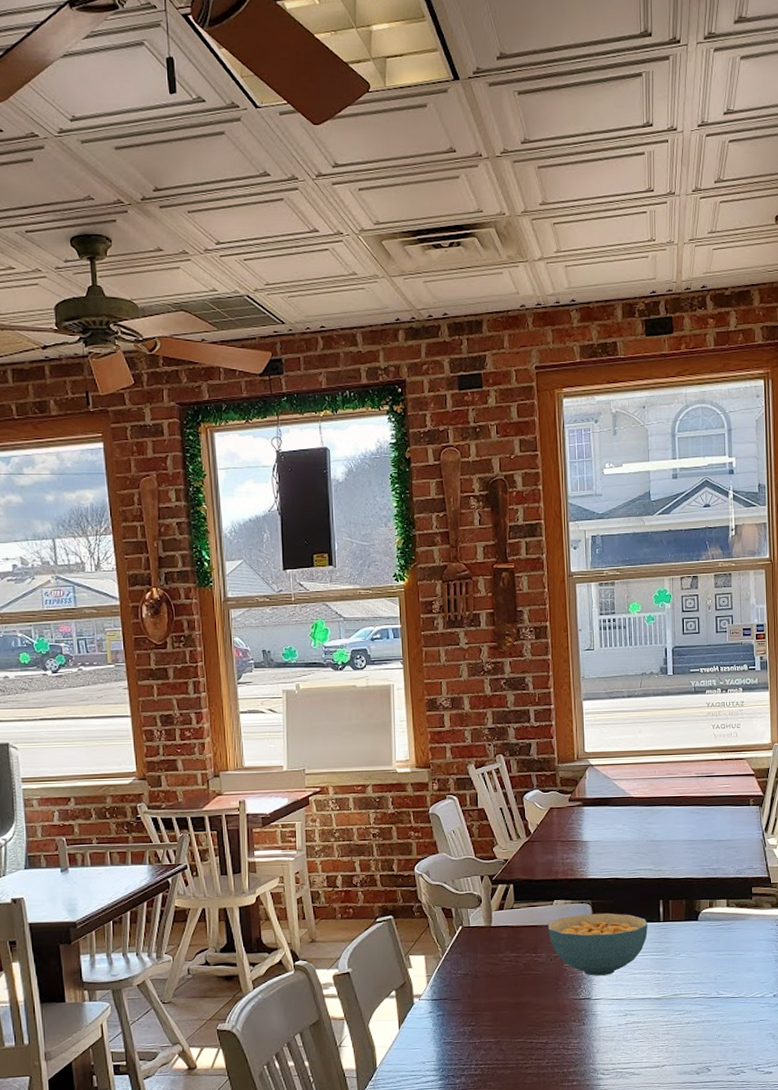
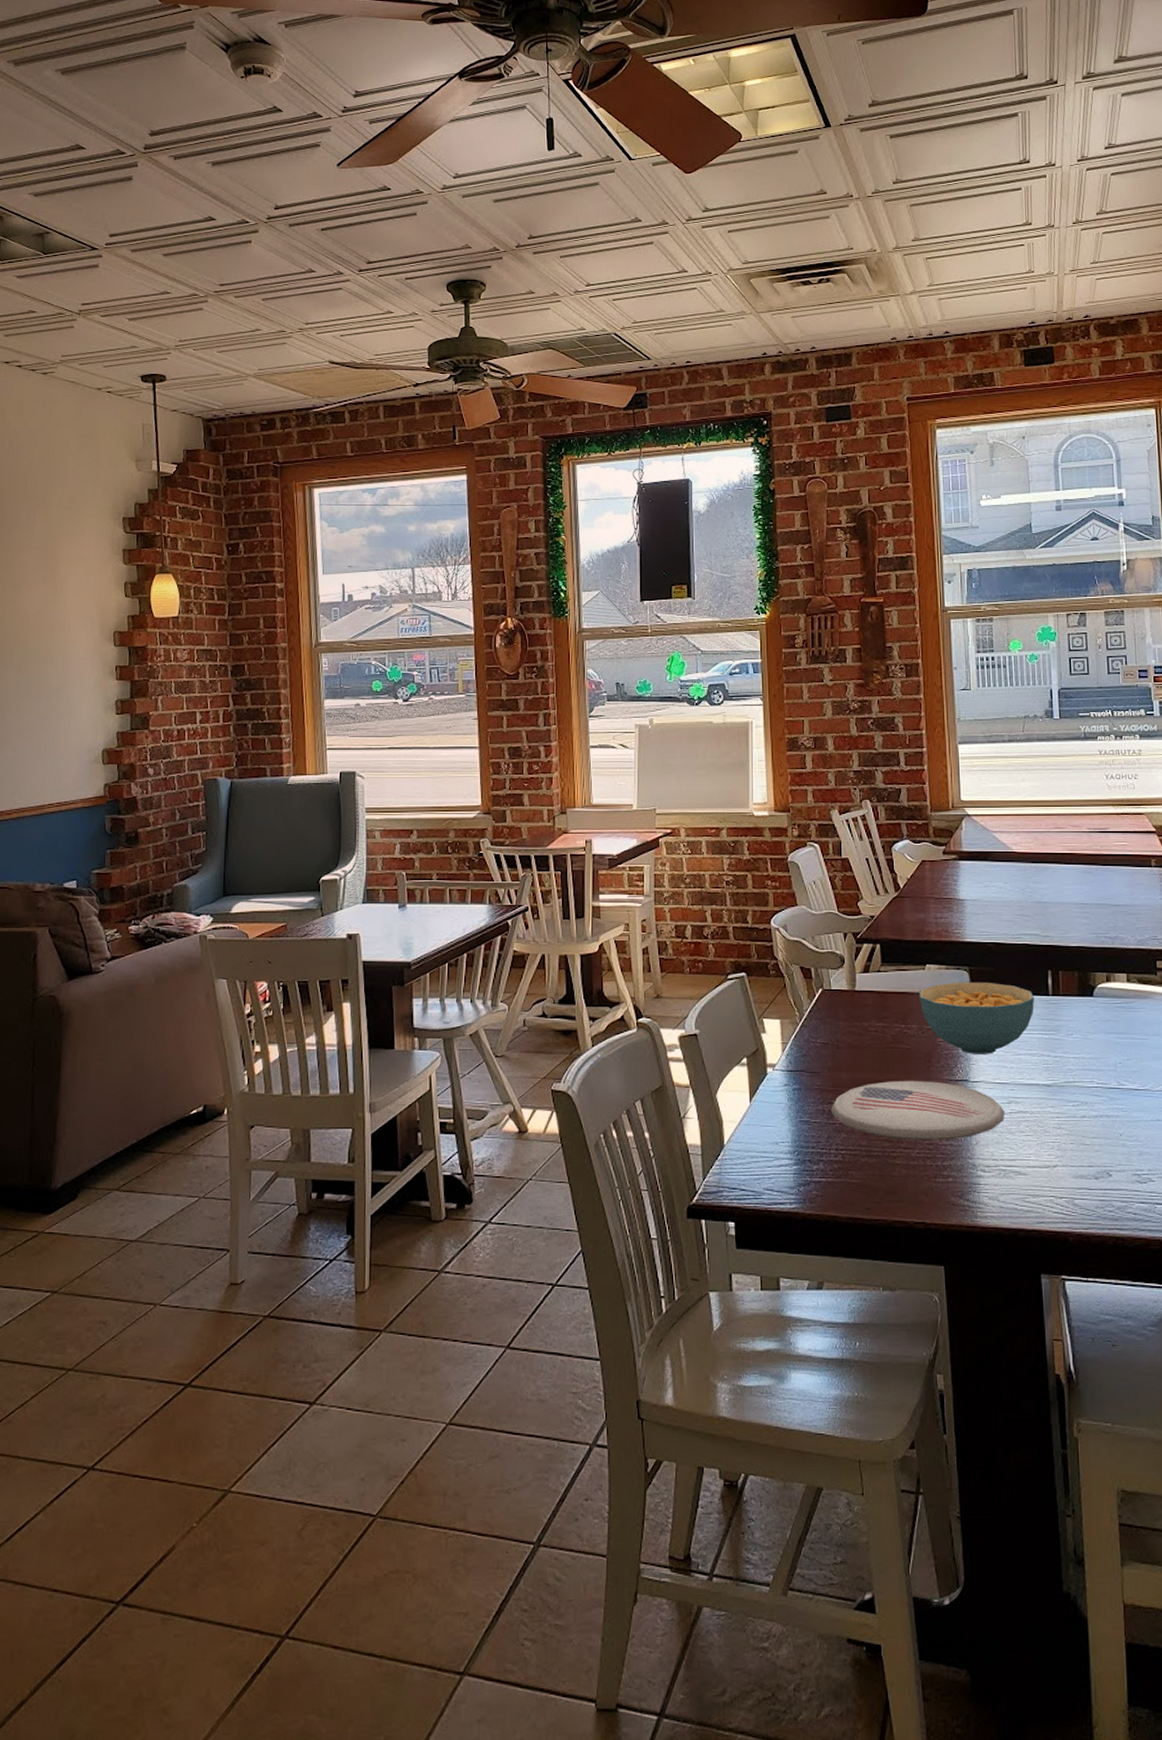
plate: none [471,1001,621,1053] -> present [830,1080,1004,1140]

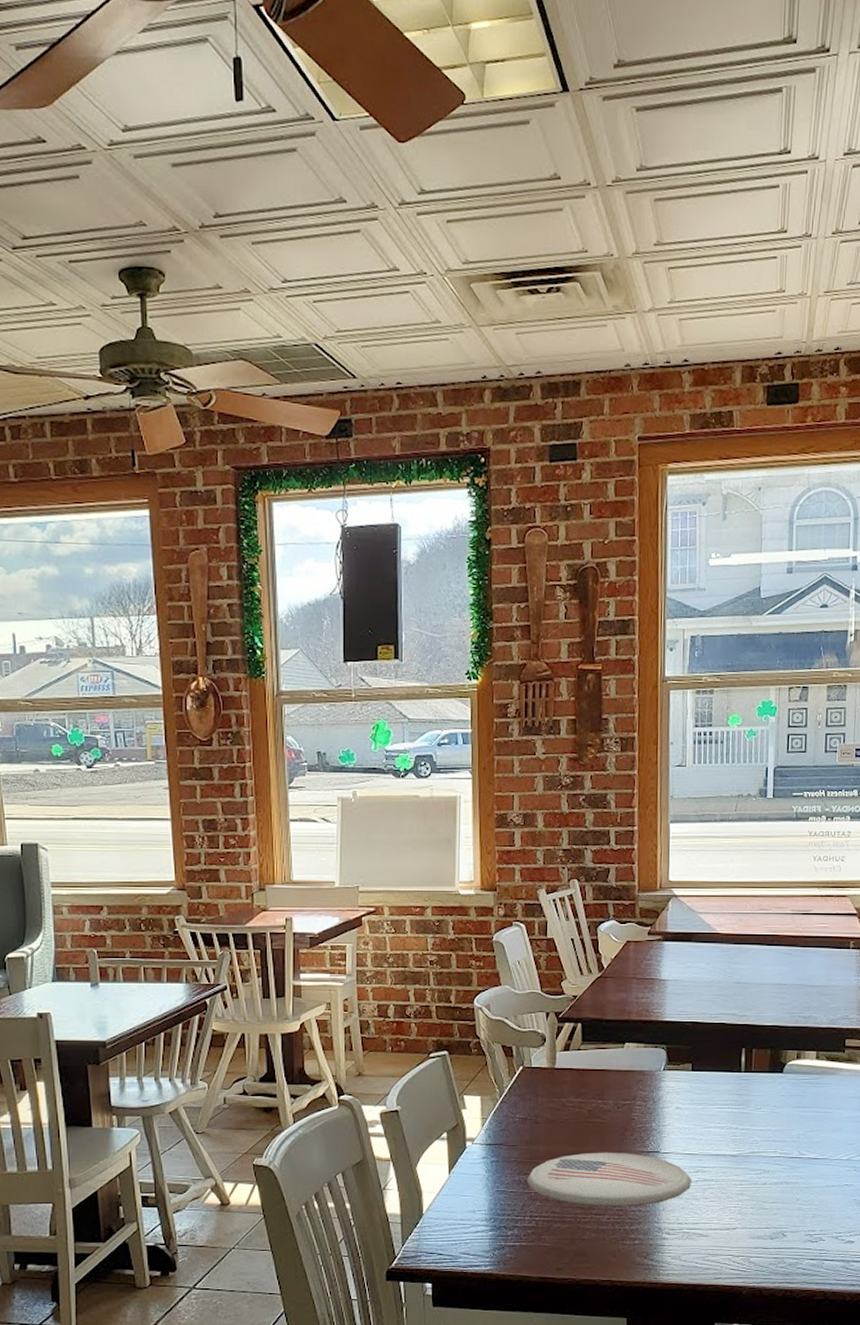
cereal bowl: present [918,982,1034,1054] -> none [616,1059,727,1128]

